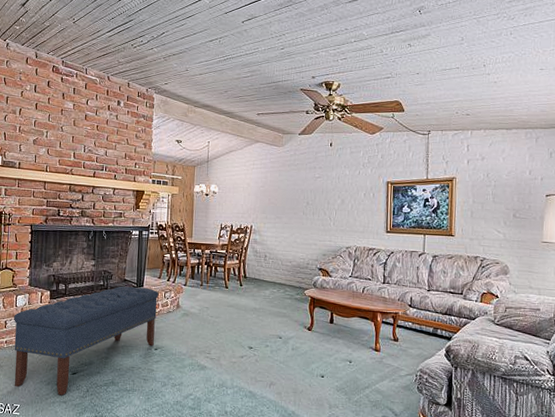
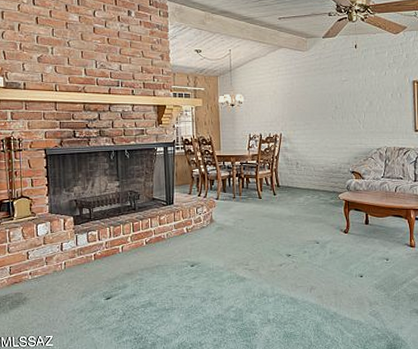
bench: present [14,286,159,396] -> none [36,205,191,322]

